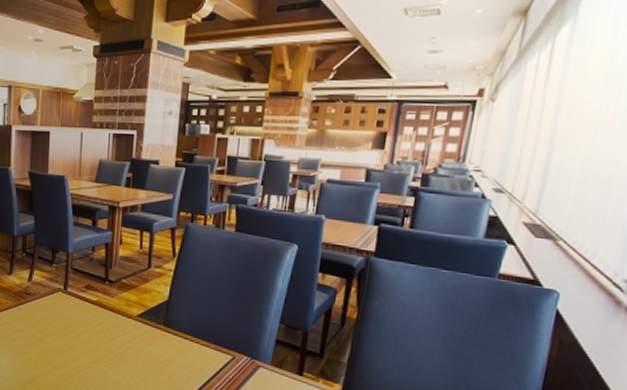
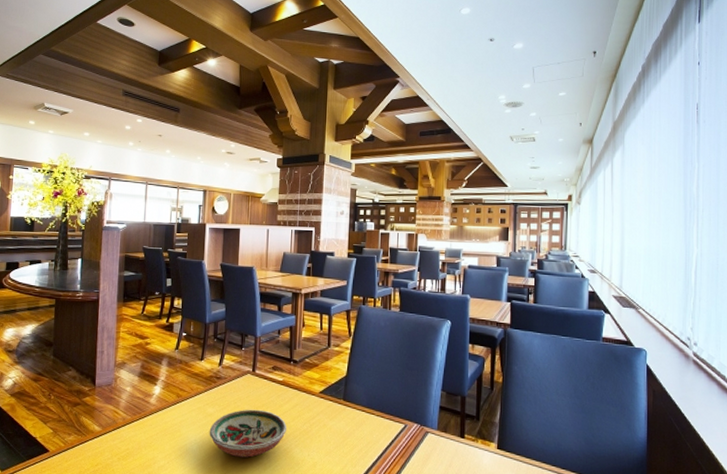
decorative bowl: none [19,327,101,376] -> present [209,409,287,458]

